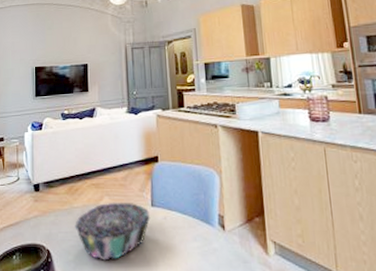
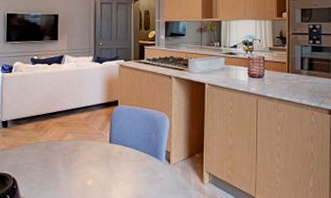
decorative bowl: present [75,202,151,261] -> none [39,138,108,187]

